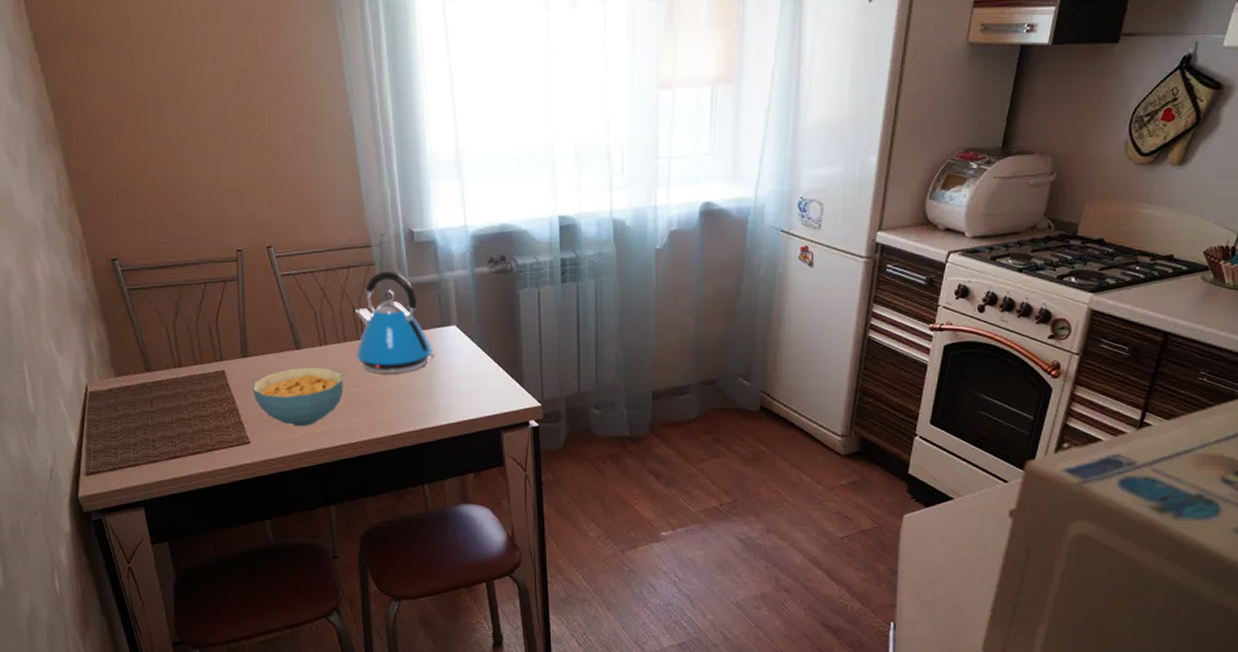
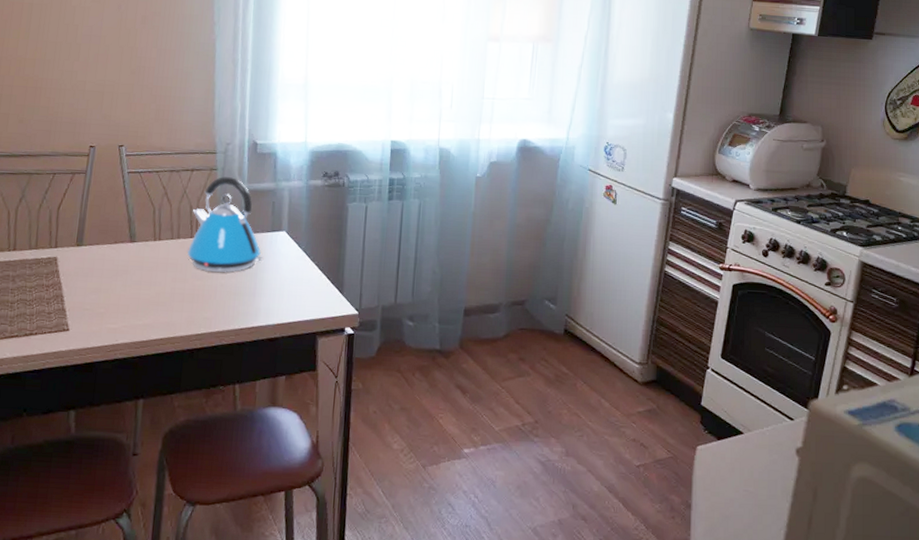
cereal bowl: present [252,367,344,427] -> none [80,259,171,318]

